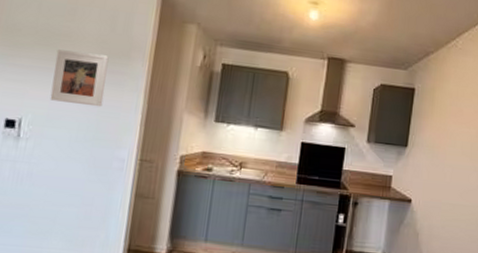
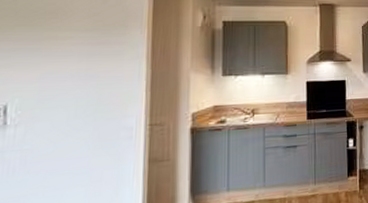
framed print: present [50,49,109,107] -> none [39,28,104,81]

